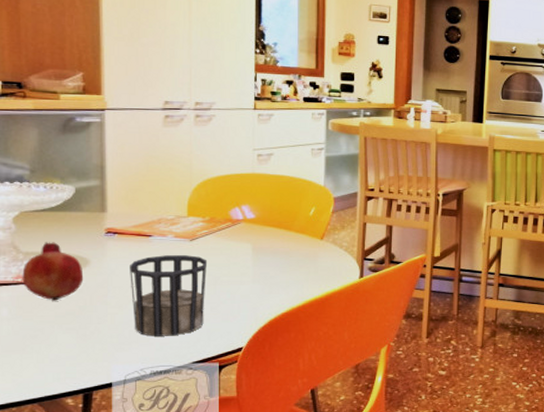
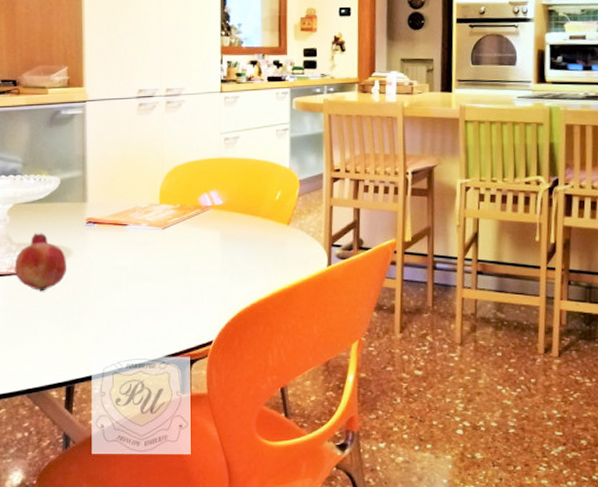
cup: present [130,255,208,337] -> none [108,244,179,328]

